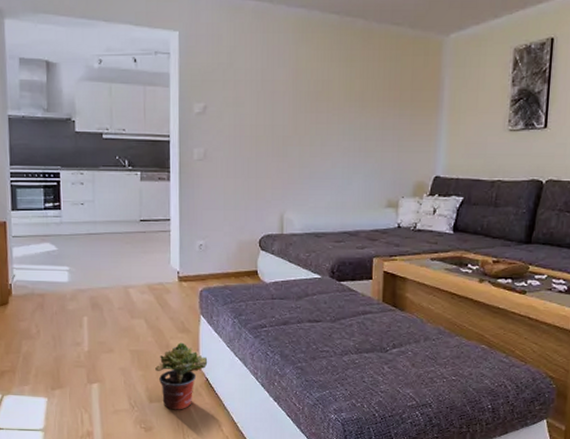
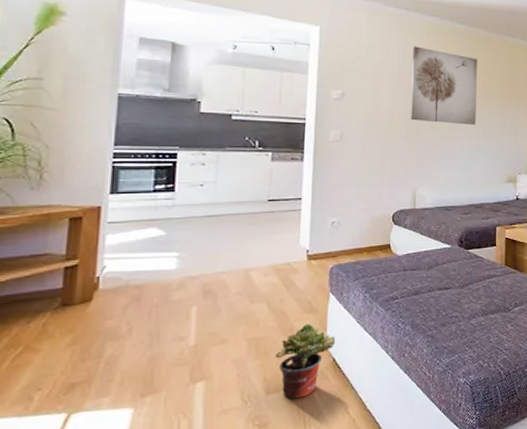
wall art: none [276,47,354,139] -> present [410,46,478,125]

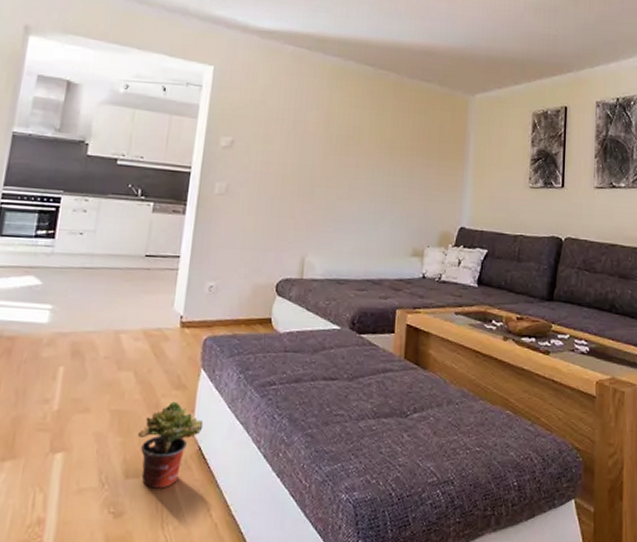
wall art: present [410,46,478,125] -> none [303,90,386,184]

